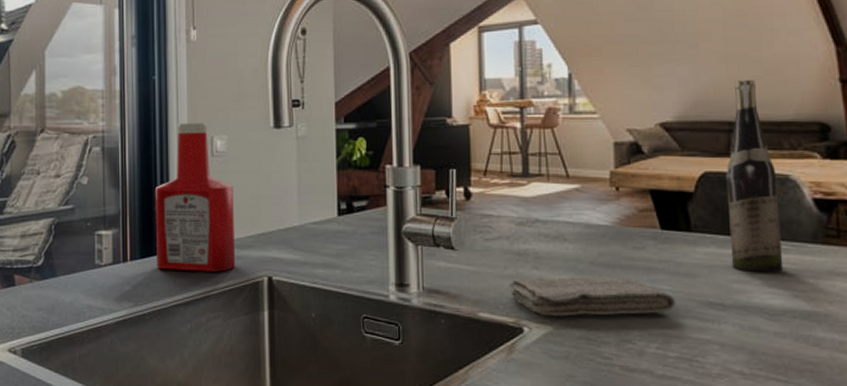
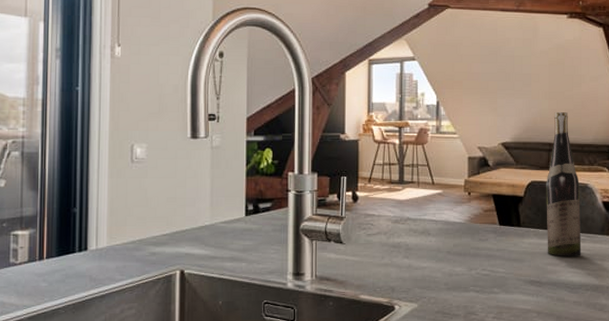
ketchup bottle: present [154,123,236,272] -> none [73,132,151,268]
washcloth: present [509,277,675,317] -> none [385,263,507,296]

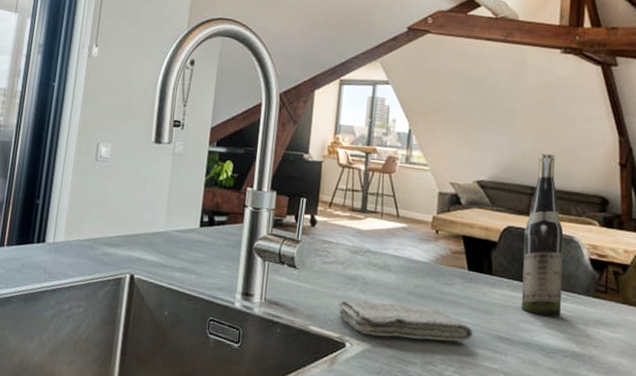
washcloth: none [385,263,507,296] -> present [338,299,473,342]

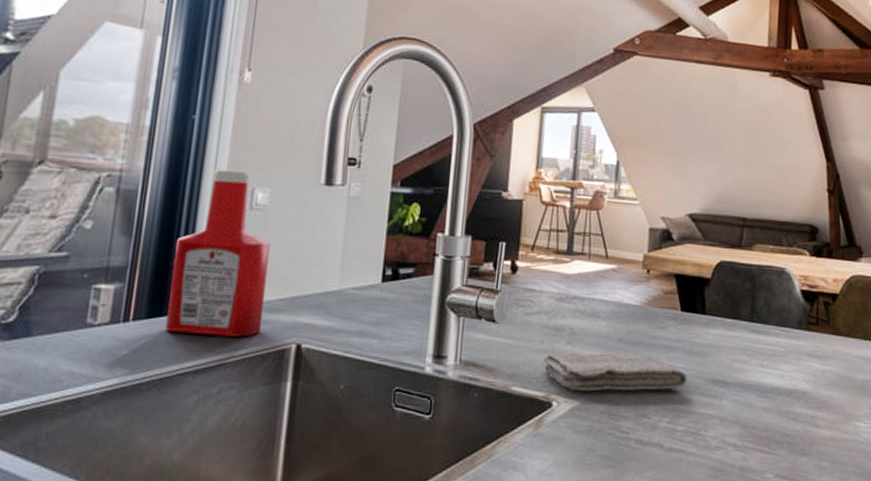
ketchup bottle: none [30,128,111,266] -> present [165,170,270,337]
wine bottle: present [521,153,564,317] -> none [735,182,776,353]

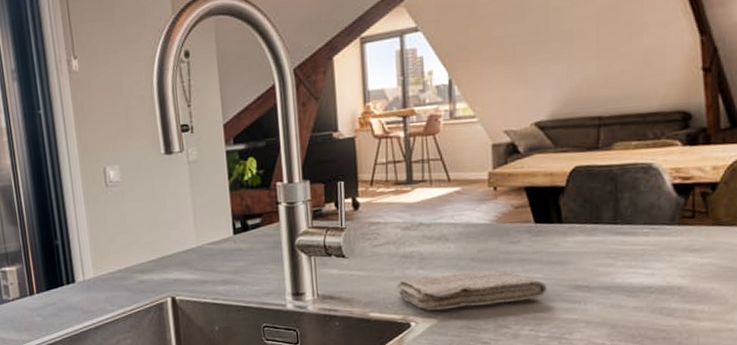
ketchup bottle: present [165,170,270,337] -> none [53,154,140,299]

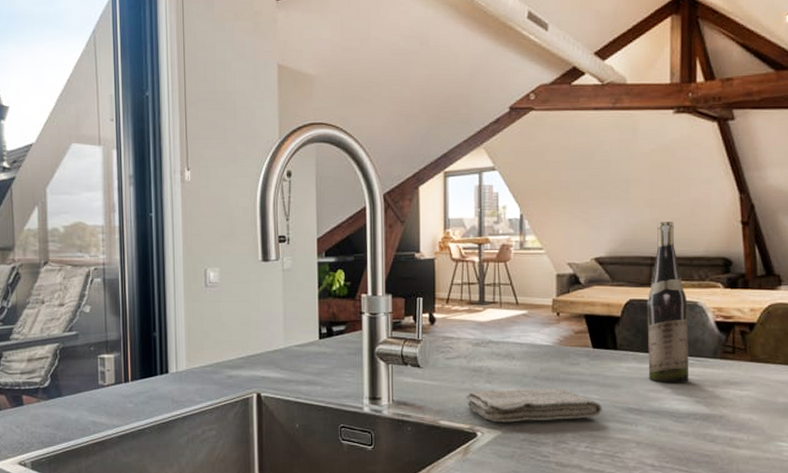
wine bottle: none [595,74,644,255] -> present [647,221,689,382]

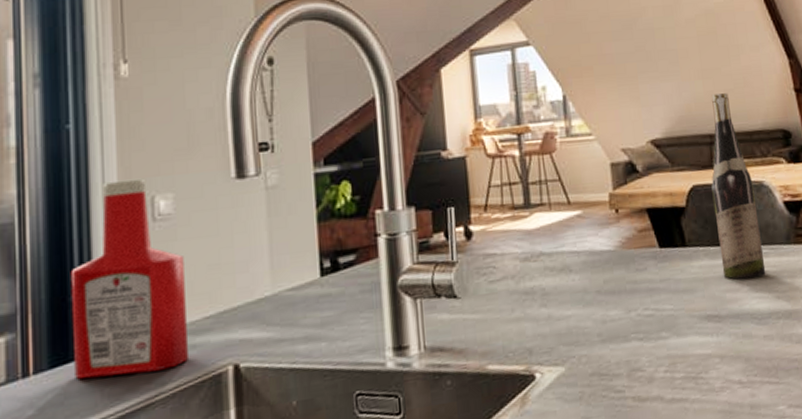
ketchup bottle: none [153,256,228,390] -> present [70,180,190,379]
washcloth: present [466,389,602,423] -> none [517,302,678,358]

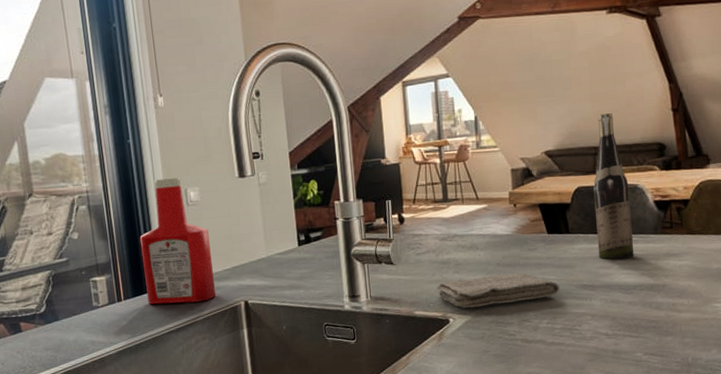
washcloth: none [517,302,678,358] -> present [437,273,559,309]

